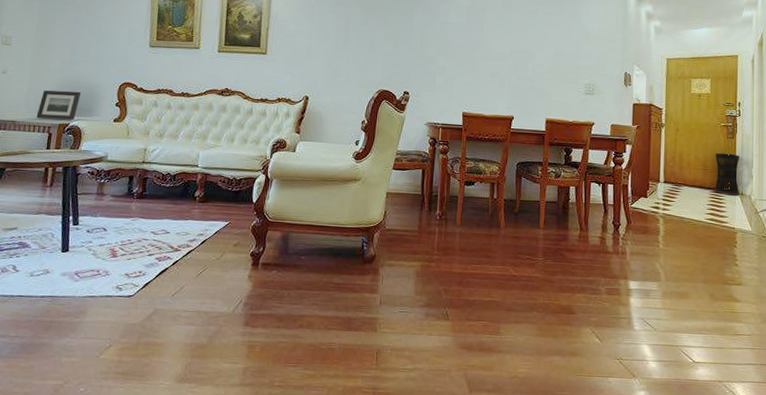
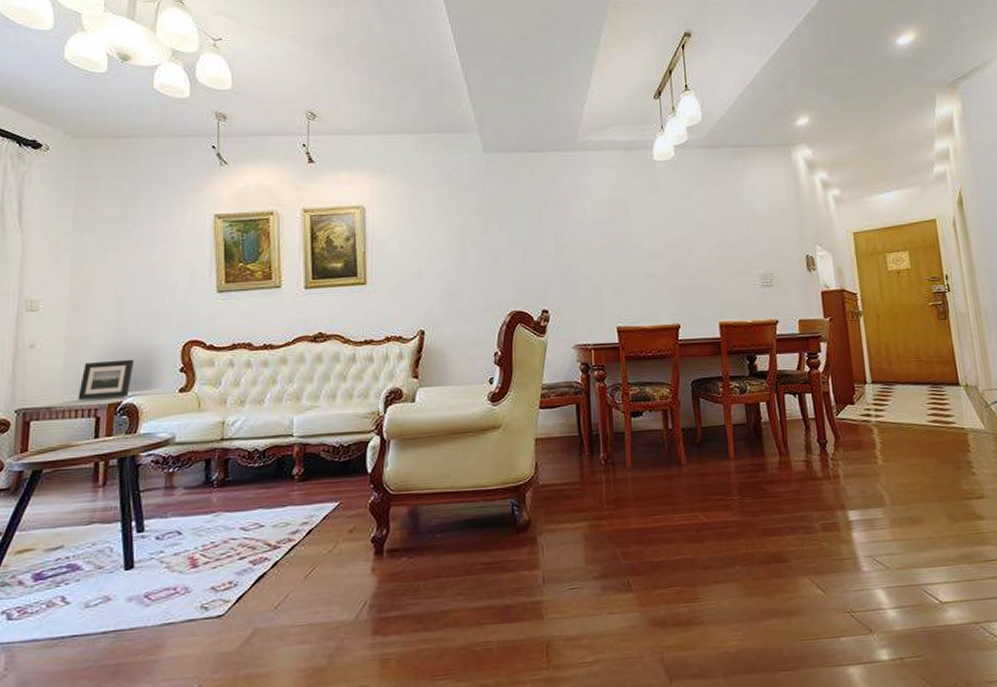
umbrella stand: present [714,153,740,196] -> none [927,338,964,389]

